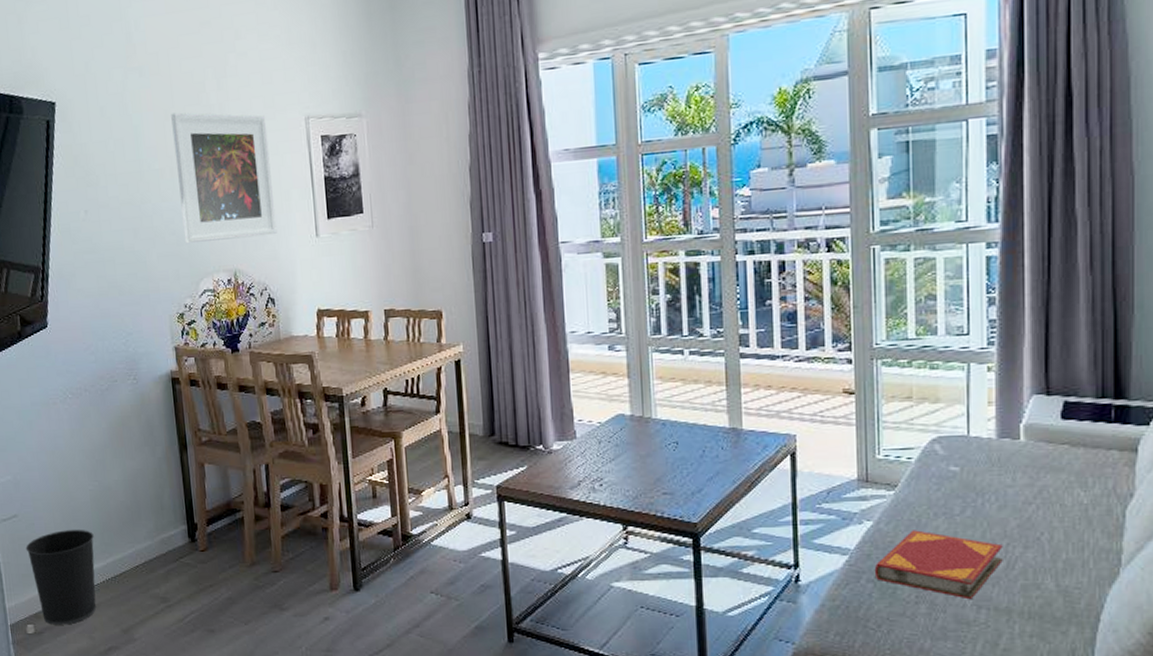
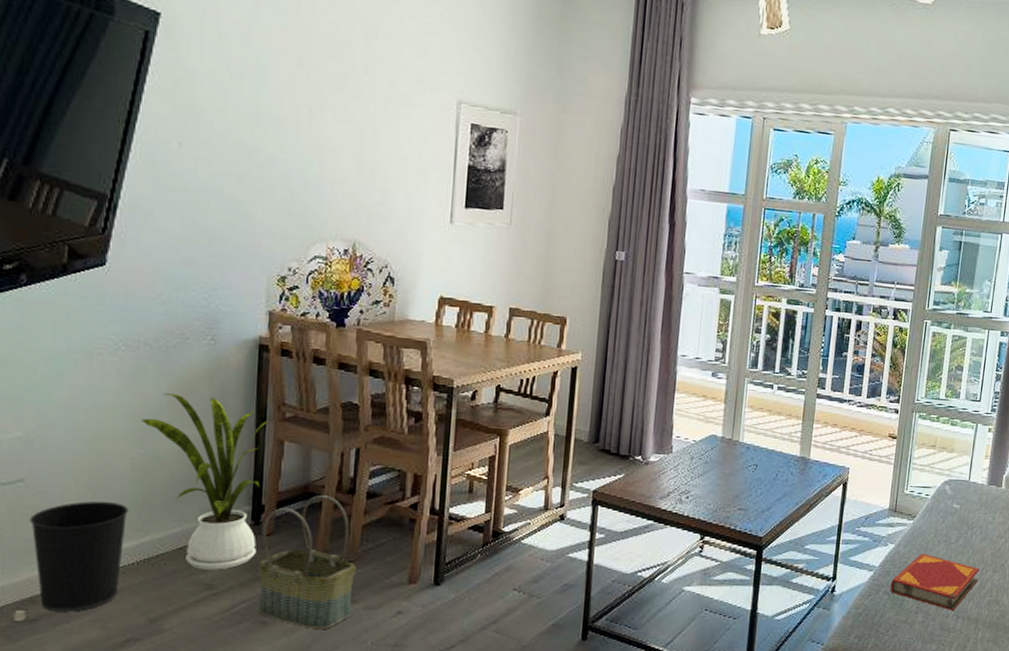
house plant: none [91,429,196,585] -> present [141,393,271,570]
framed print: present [171,112,277,244] -> none [300,61,415,213]
basket: none [198,511,285,636] -> present [257,495,356,629]

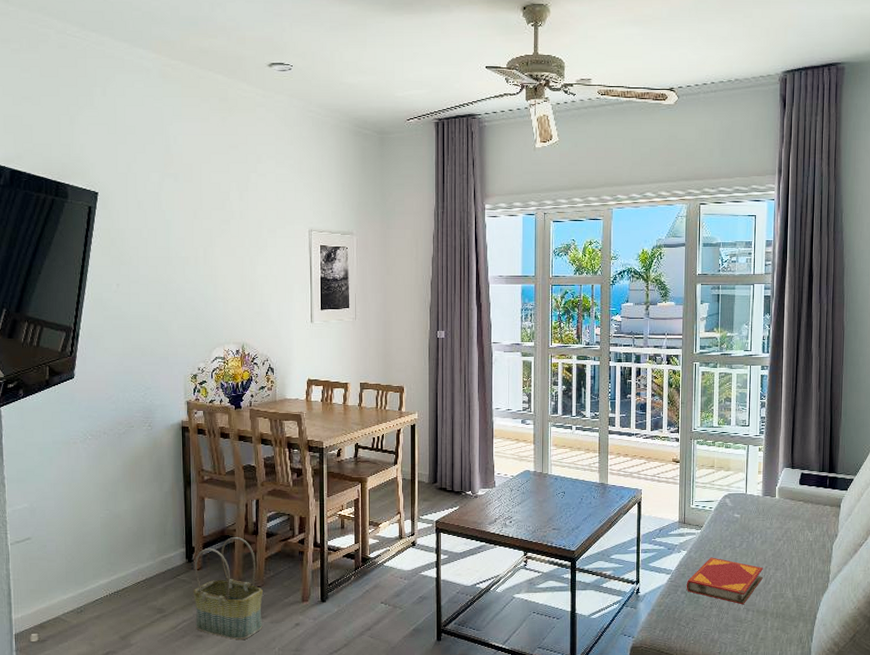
wastebasket: present [29,501,129,612] -> none [36,550,101,634]
house plant: present [141,393,271,570] -> none [105,468,194,598]

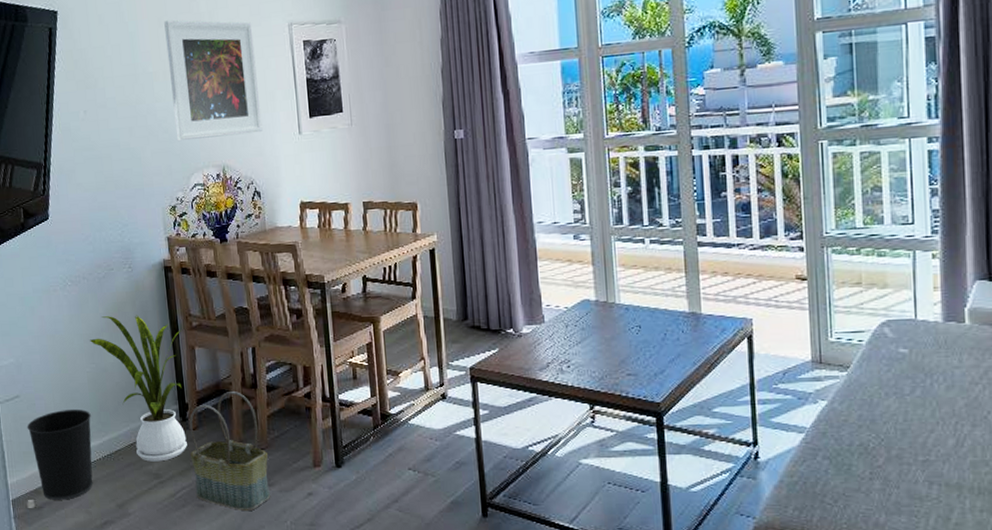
wastebasket: none [36,550,101,634] -> present [27,409,93,500]
house plant: none [105,468,194,598] -> present [89,315,187,462]
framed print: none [199,214,280,319] -> present [164,20,263,142]
hardback book: present [686,557,763,605] -> none [829,409,952,476]

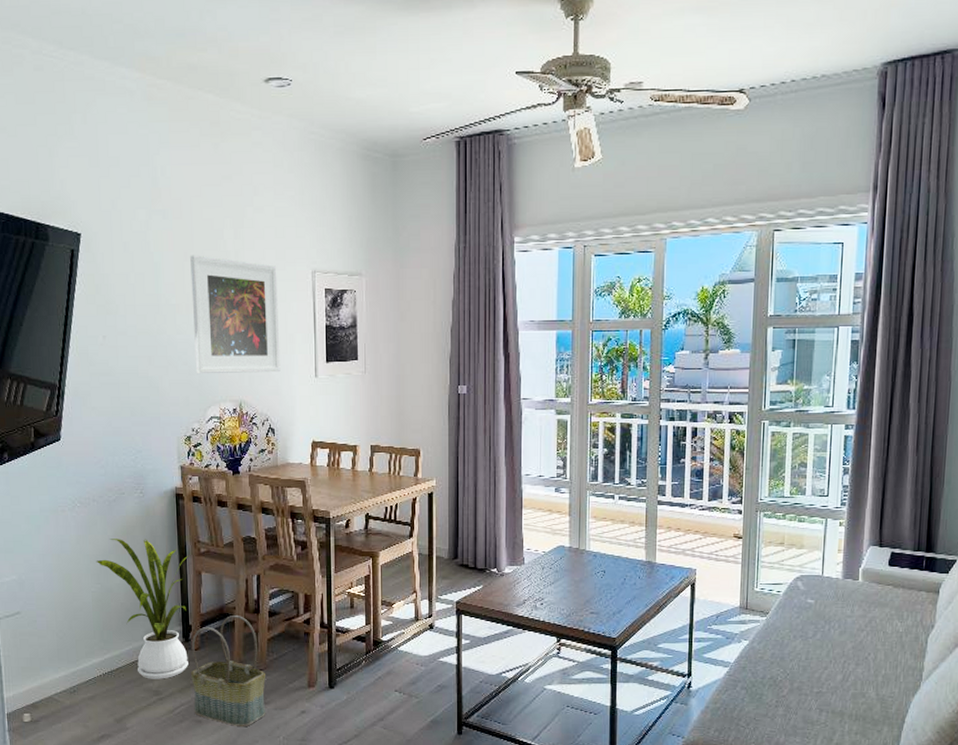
wastebasket: present [27,409,93,500] -> none [26,626,94,714]

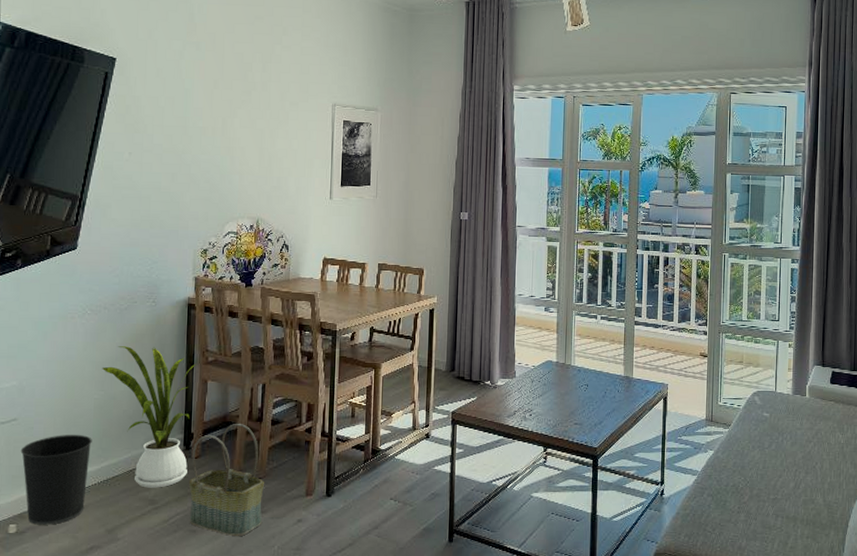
wastebasket: none [26,626,94,714] -> present [20,434,92,525]
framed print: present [190,255,281,374] -> none [217,84,300,194]

